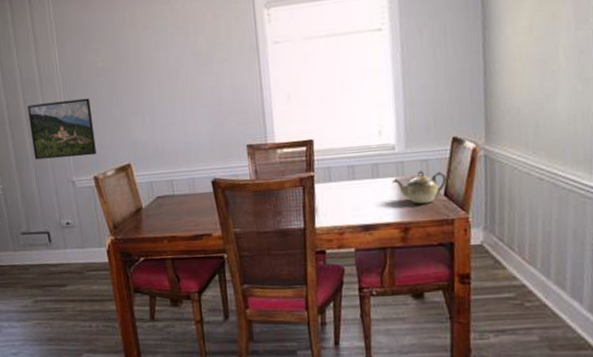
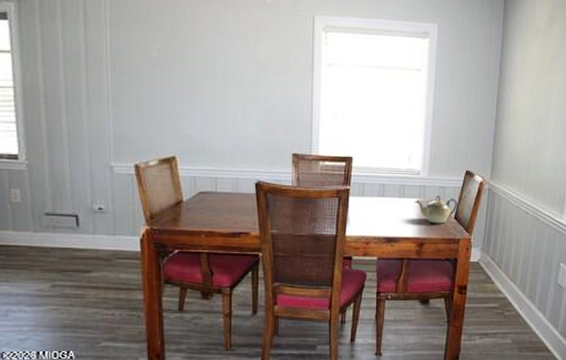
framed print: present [26,98,97,160] -> none [67,82,141,143]

